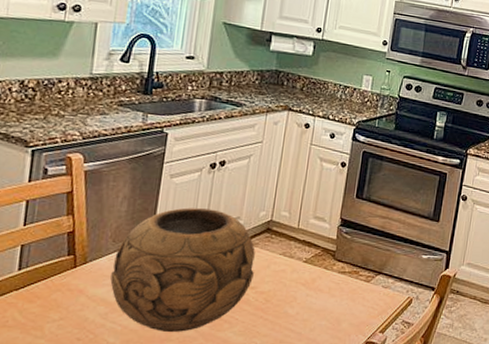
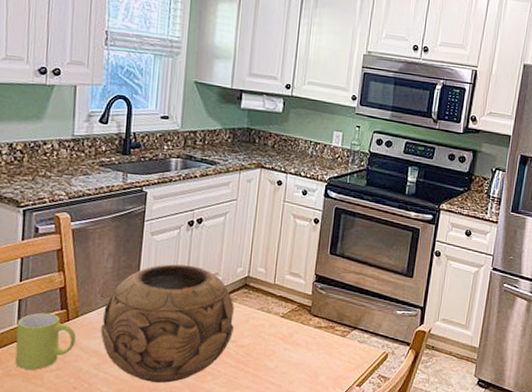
mug: none [13,258,83,320] -> present [15,312,76,370]

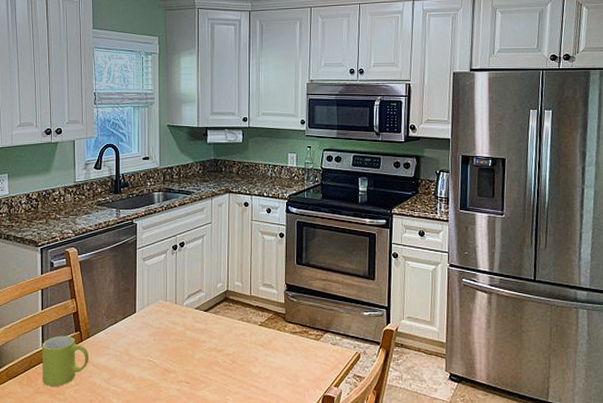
decorative bowl: present [101,264,234,383] -> none [109,285,219,392]

